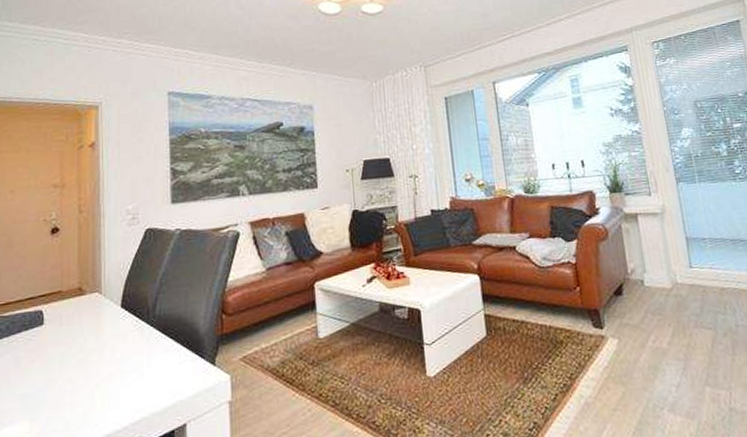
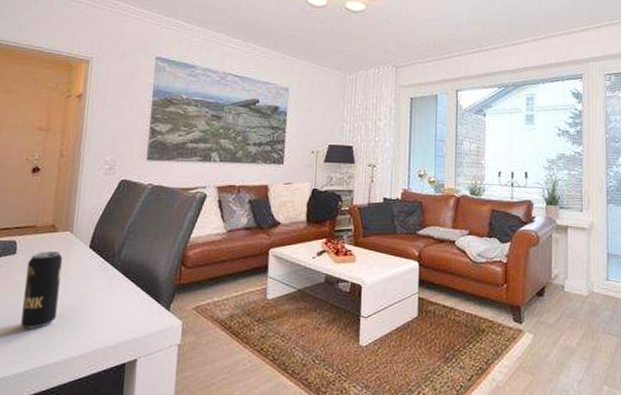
beverage can: none [56,315,94,406] -> present [20,250,63,329]

